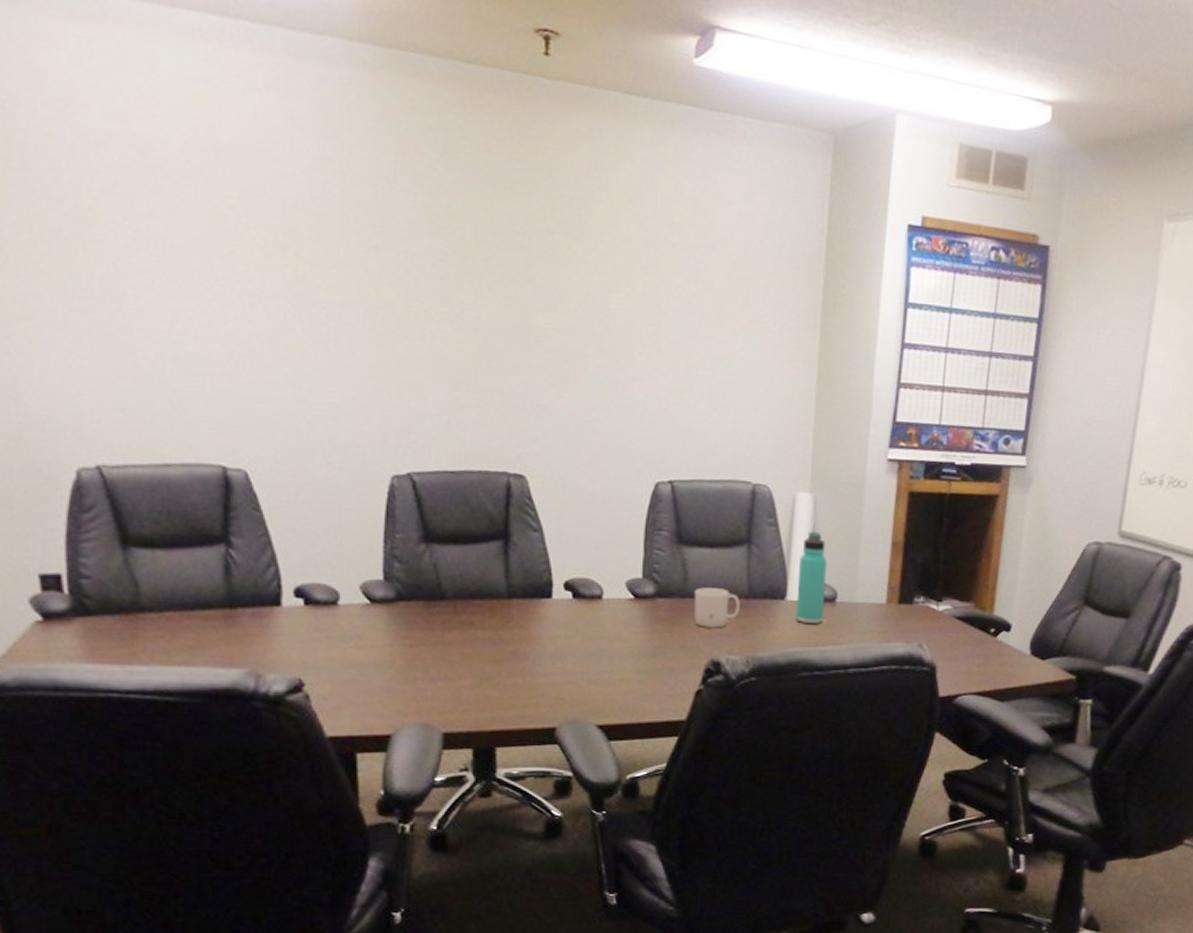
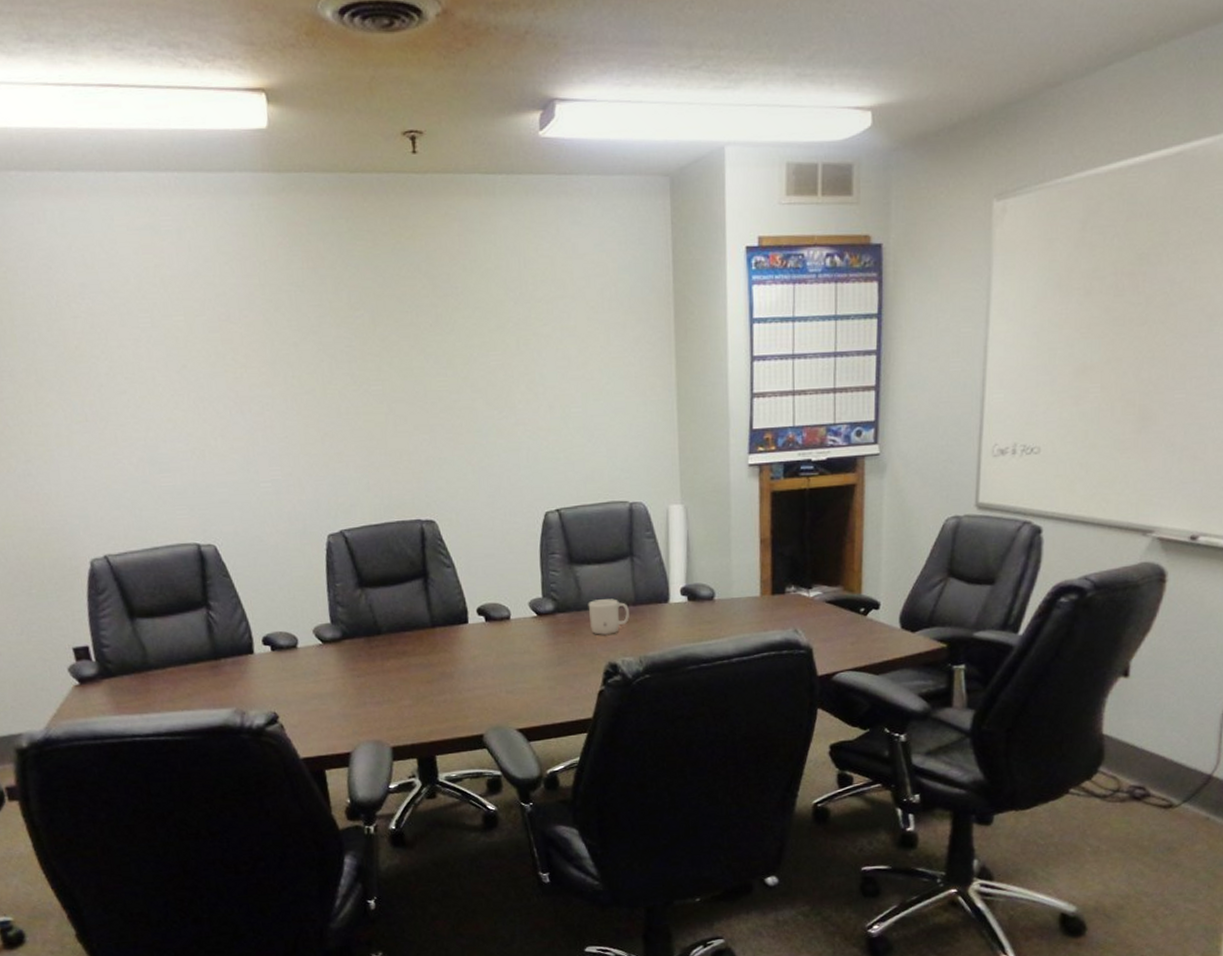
thermos bottle: present [795,531,828,625] -> none [678,538,704,623]

